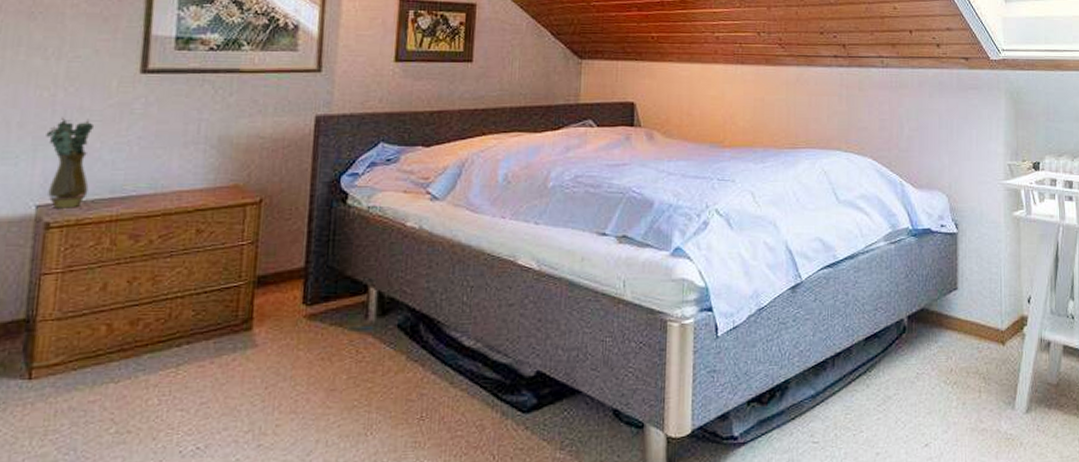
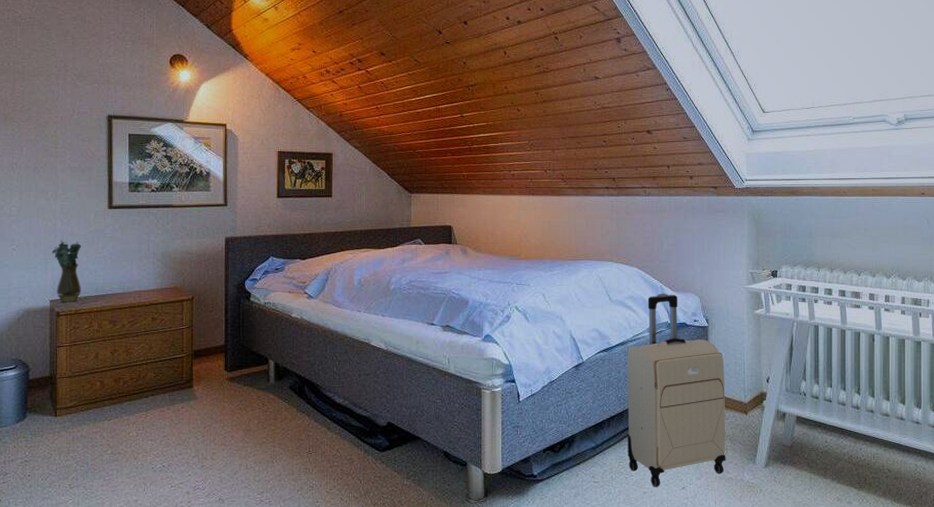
suitcase: none [856,191,979,446] -> present [627,294,726,487]

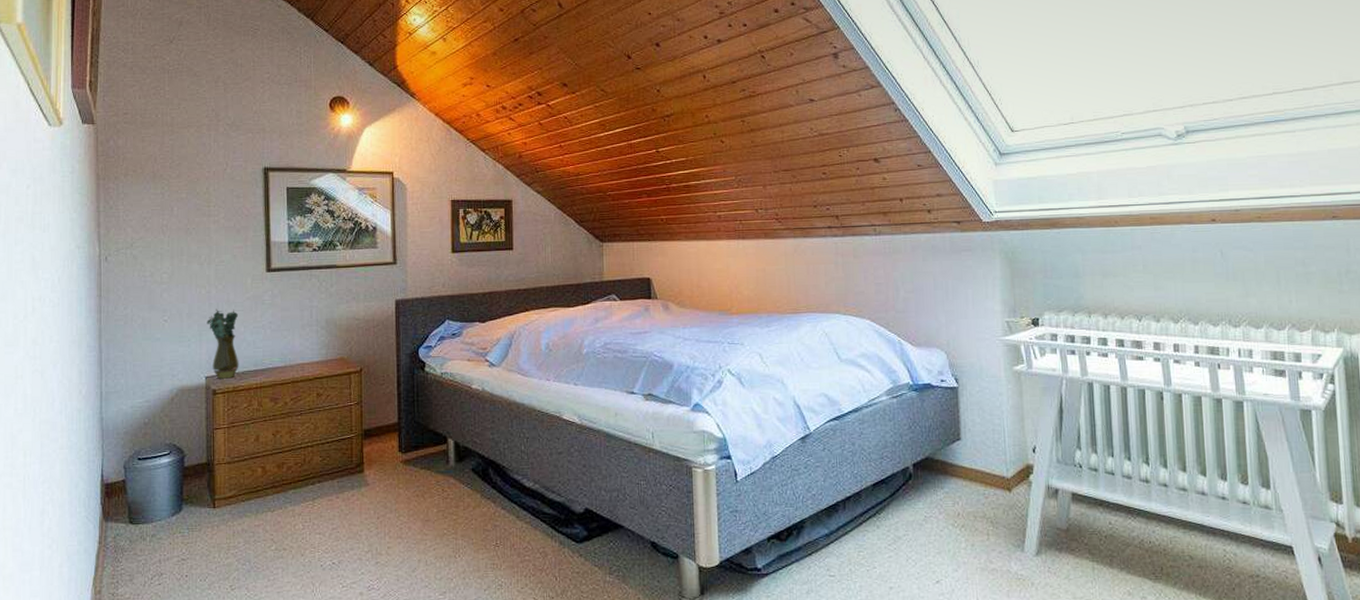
suitcase: present [627,294,726,487] -> none [862,349,988,581]

